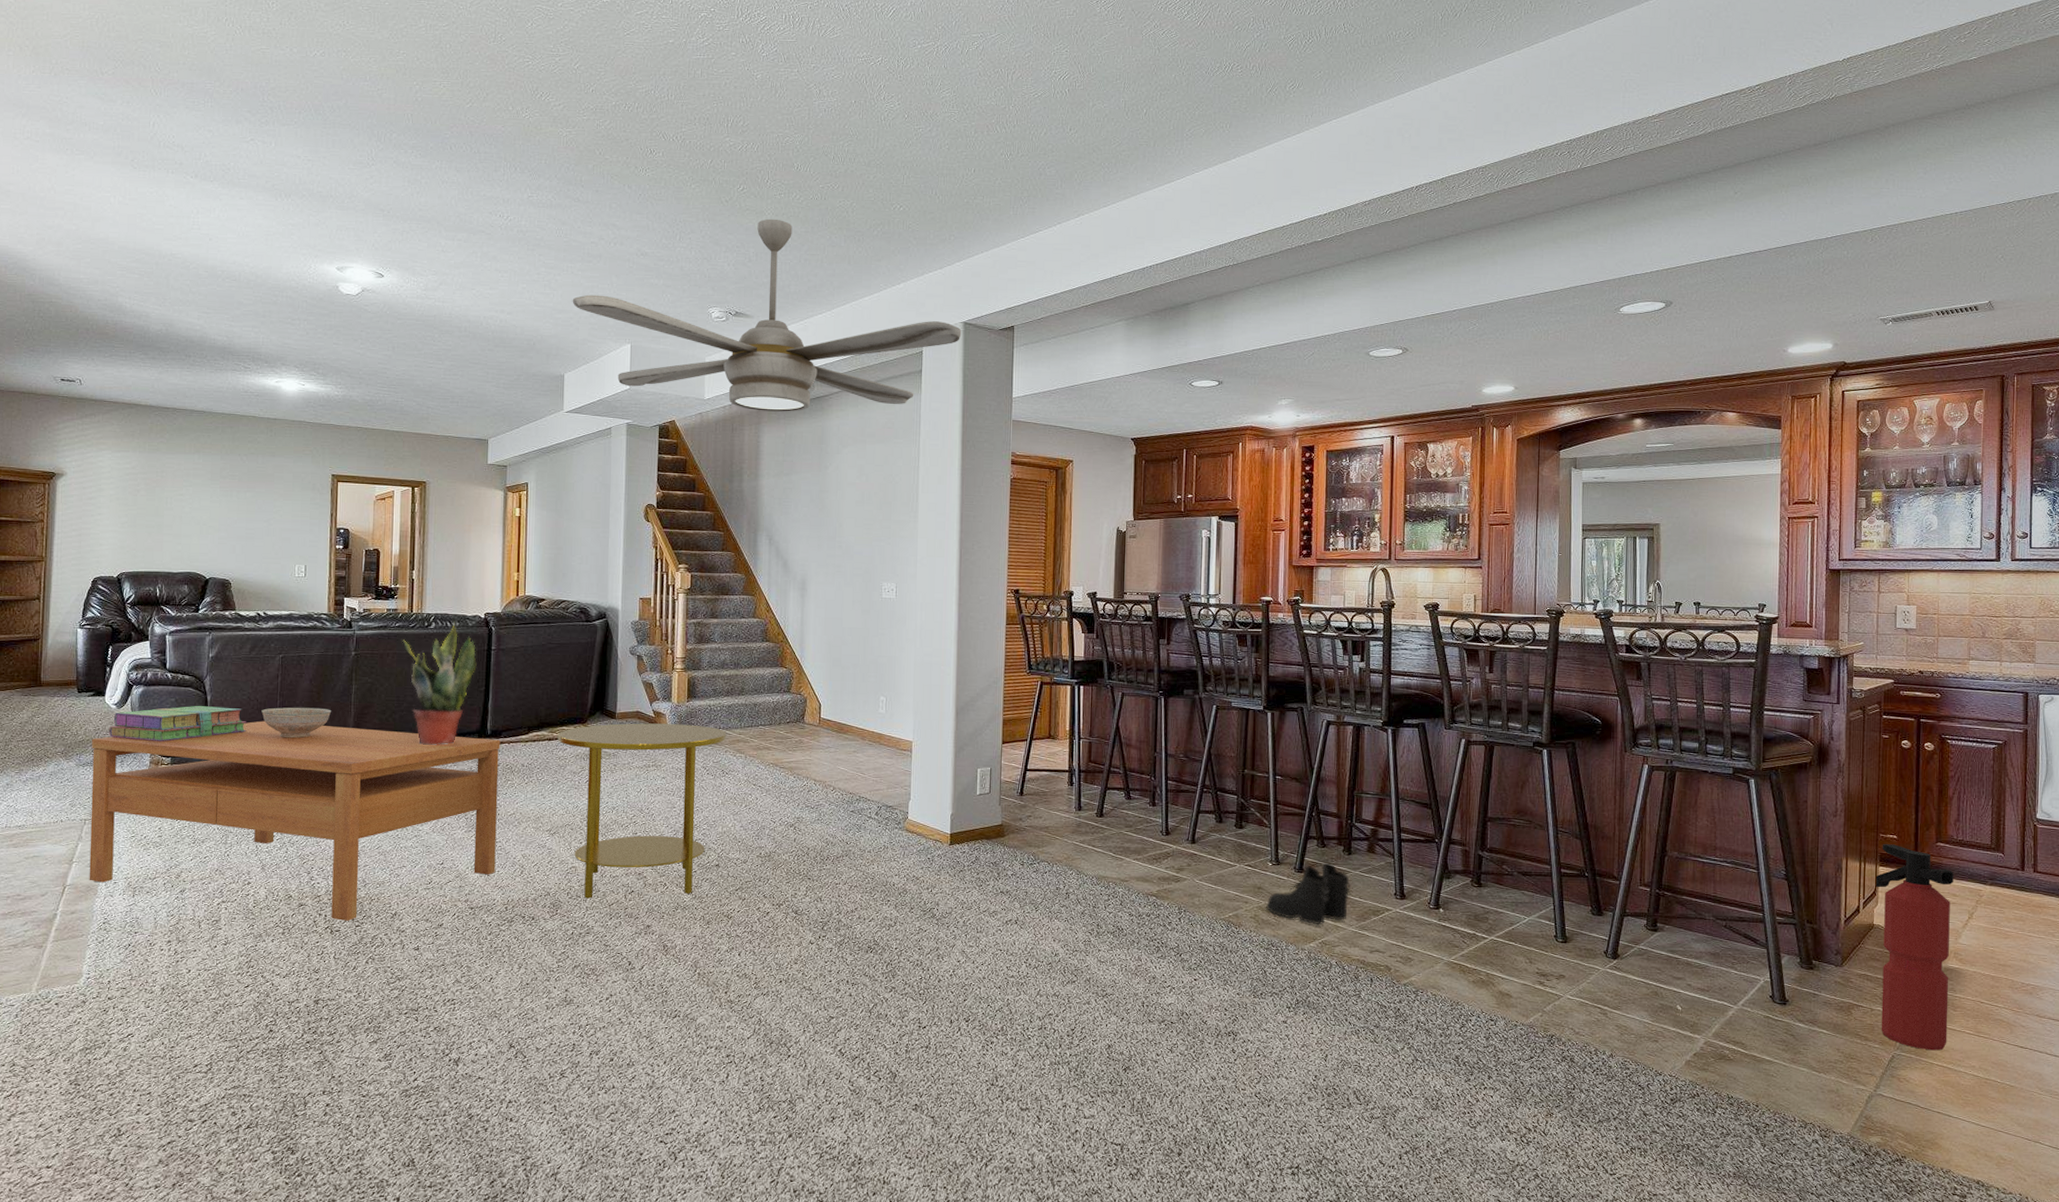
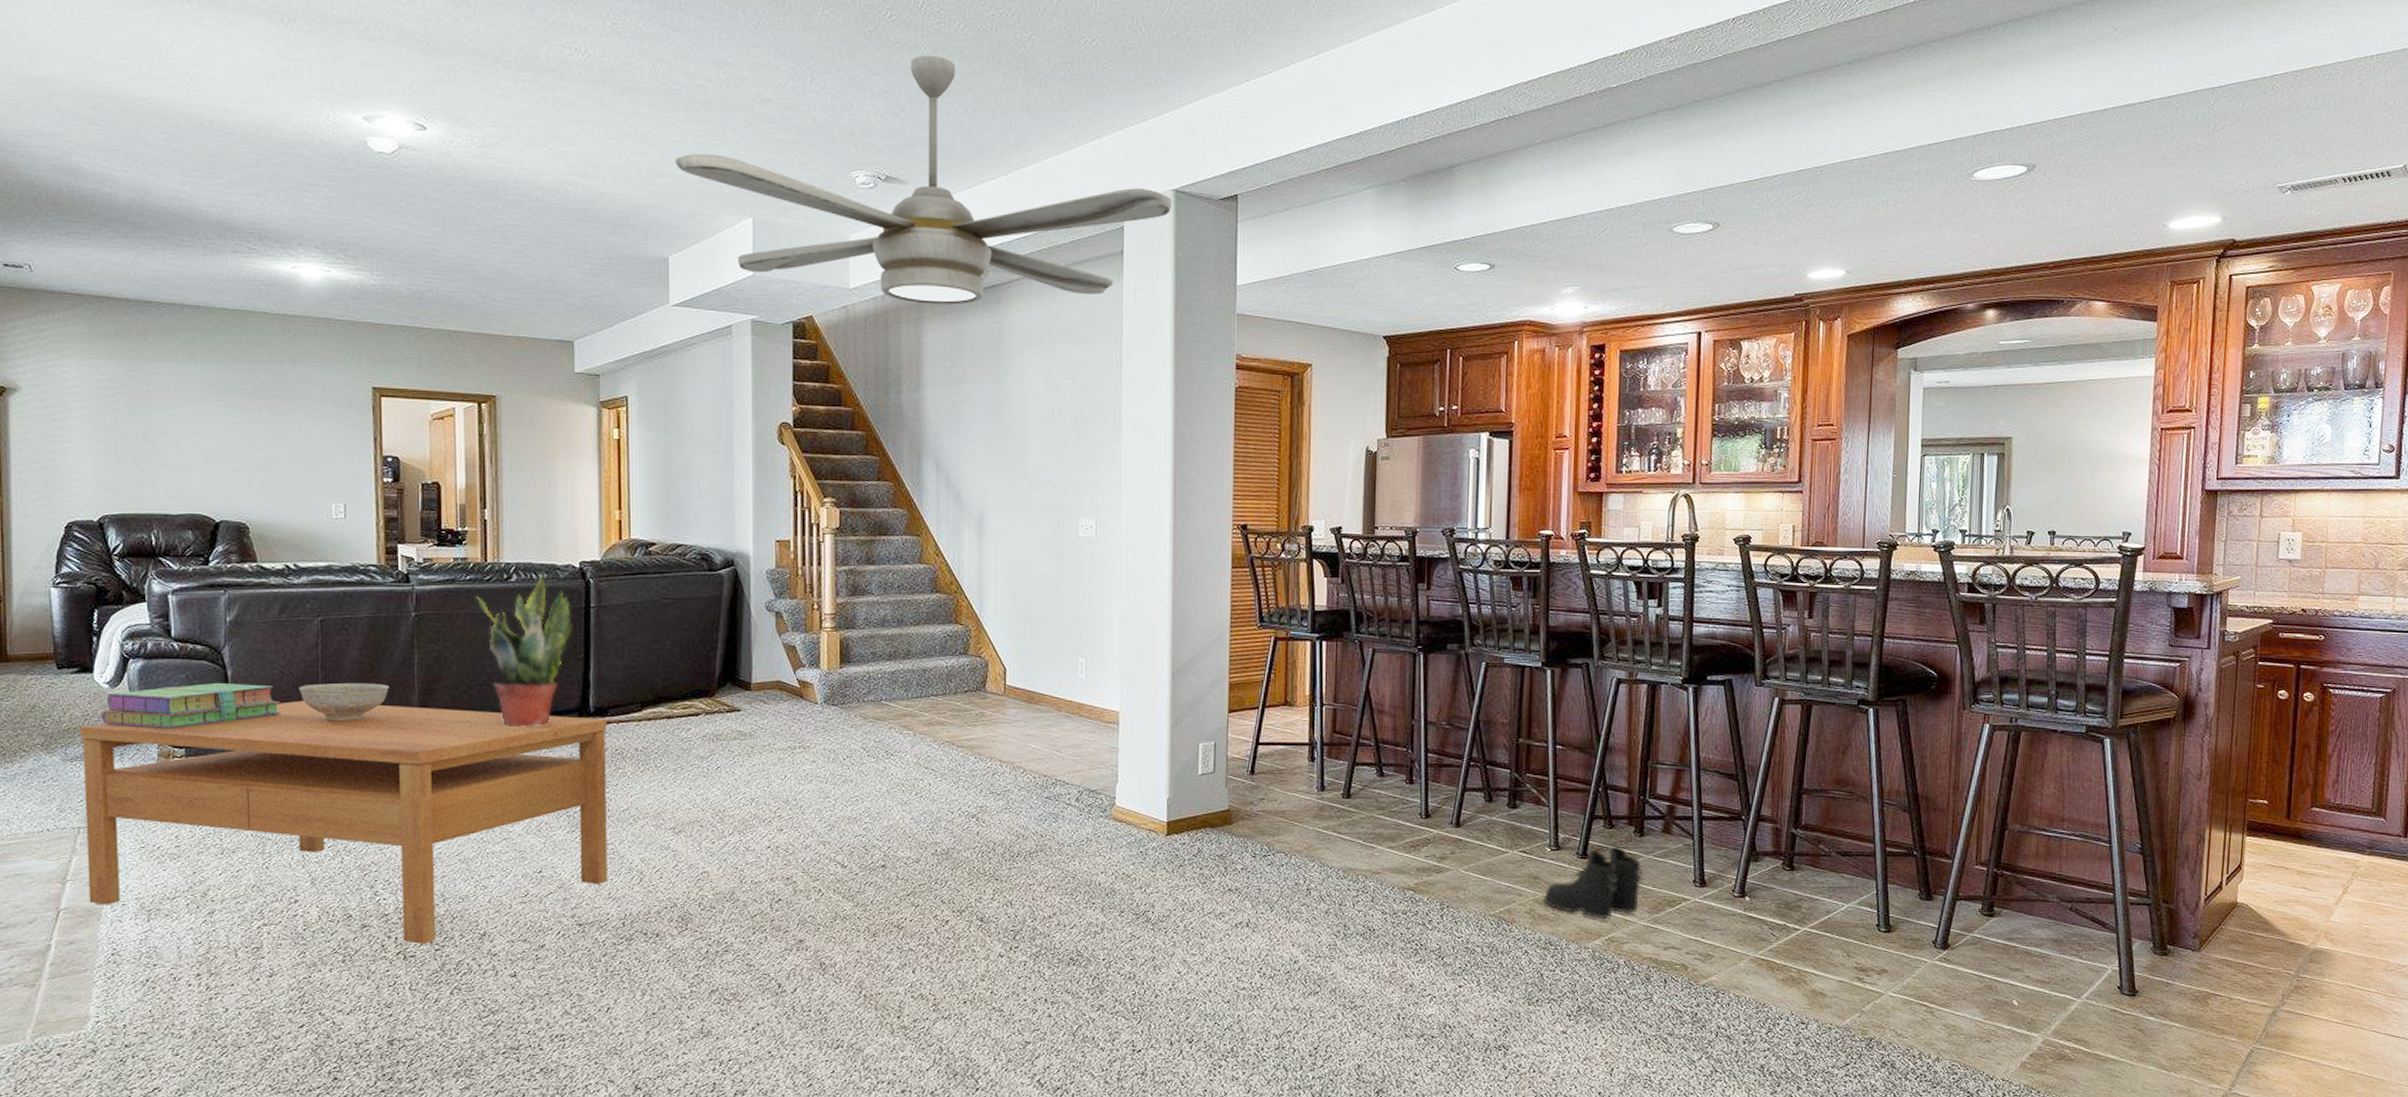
side table: present [557,723,727,899] -> none [679,695,890,910]
fire extinguisher: present [1875,844,1954,1051] -> none [2239,810,2329,1043]

